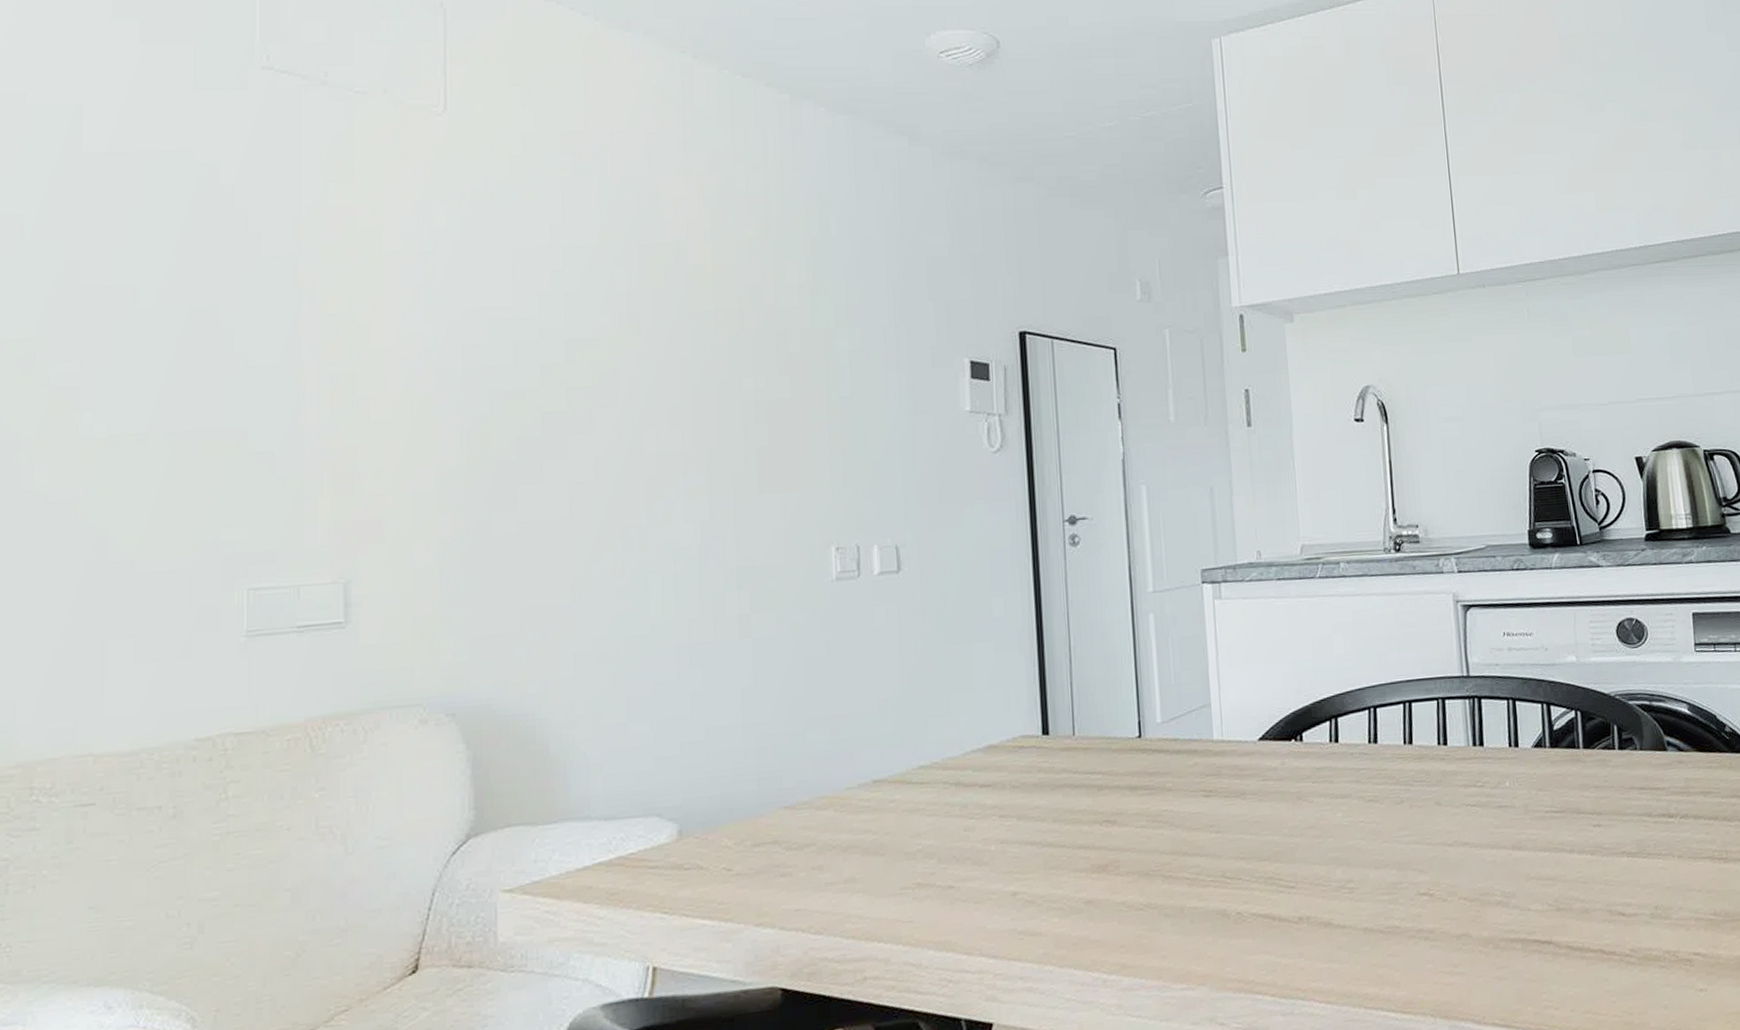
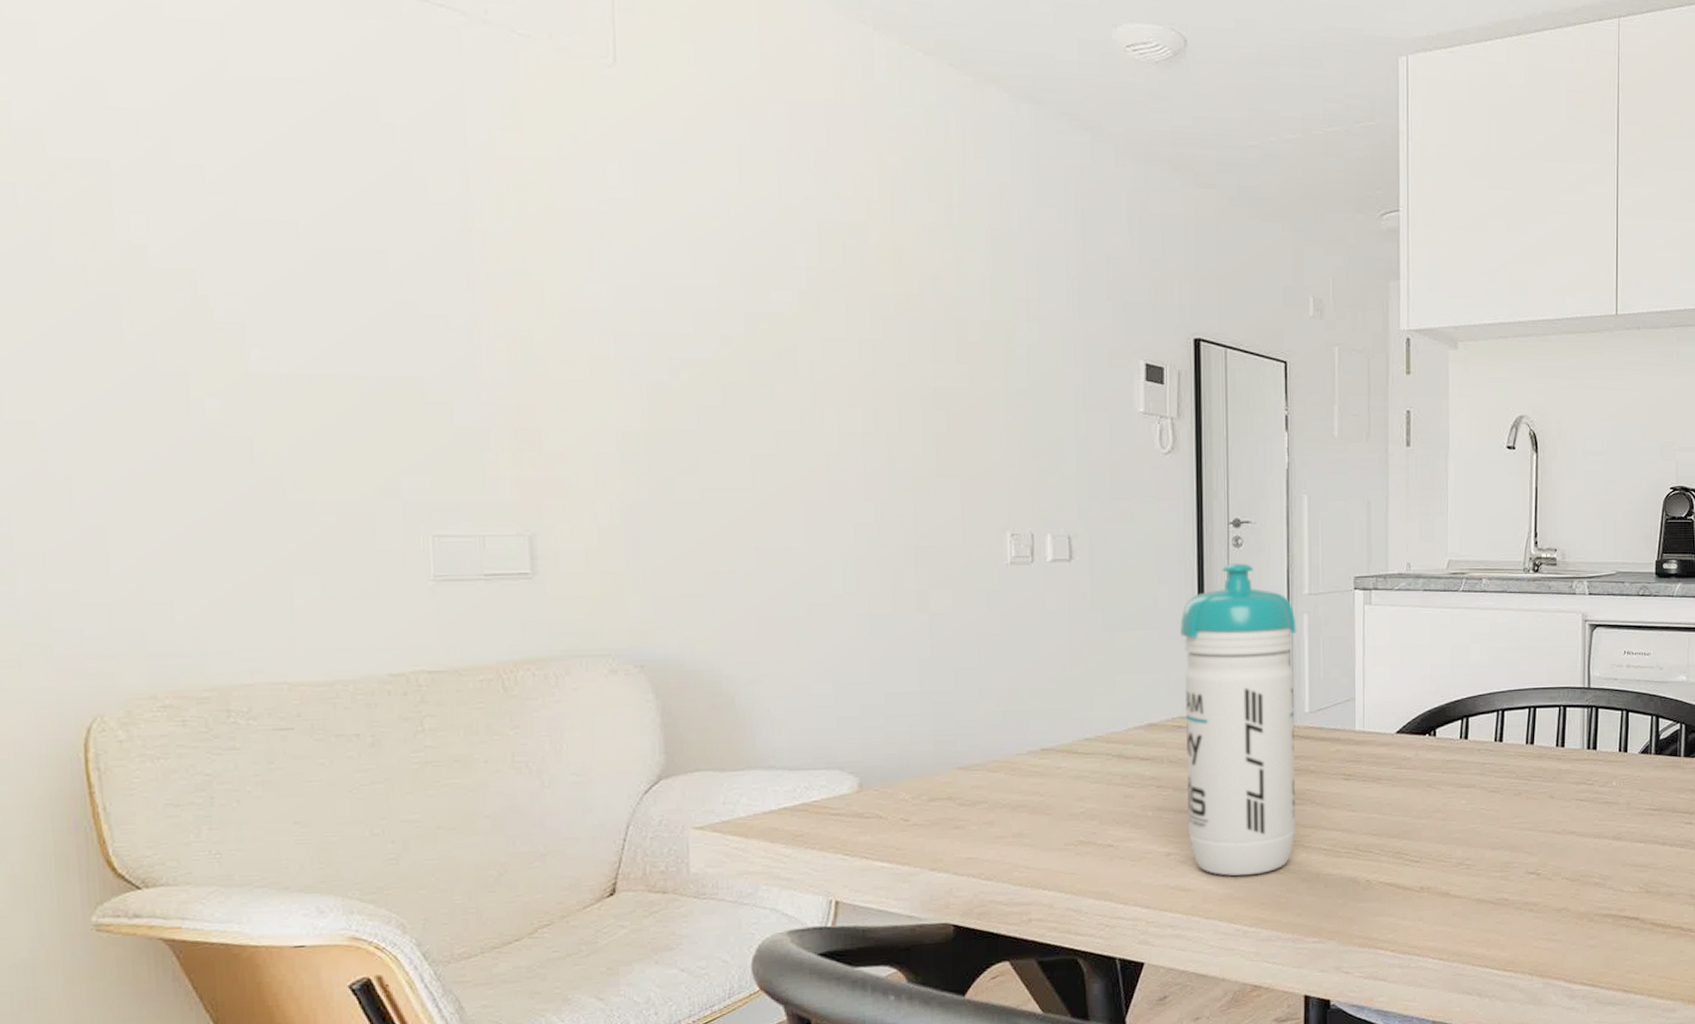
water bottle: none [1017,563,1156,916] -> present [1180,563,1297,876]

